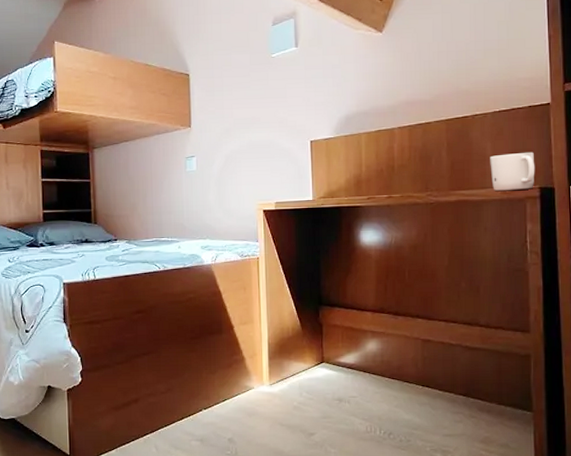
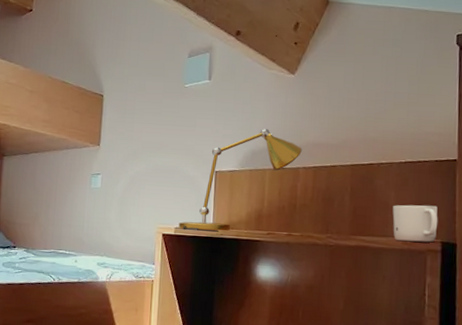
desk lamp: none [278,92,396,204] -> present [178,129,302,231]

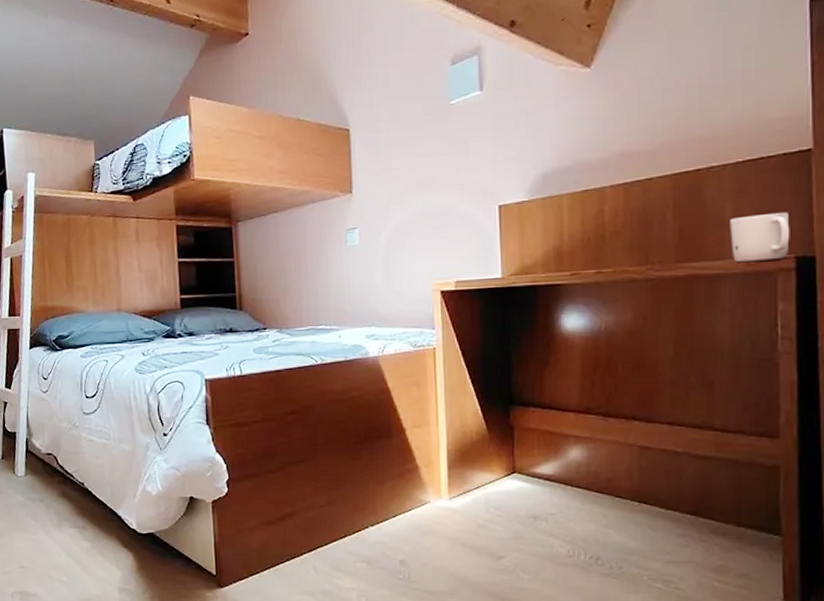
desk lamp: present [178,129,302,231] -> none [459,143,607,283]

